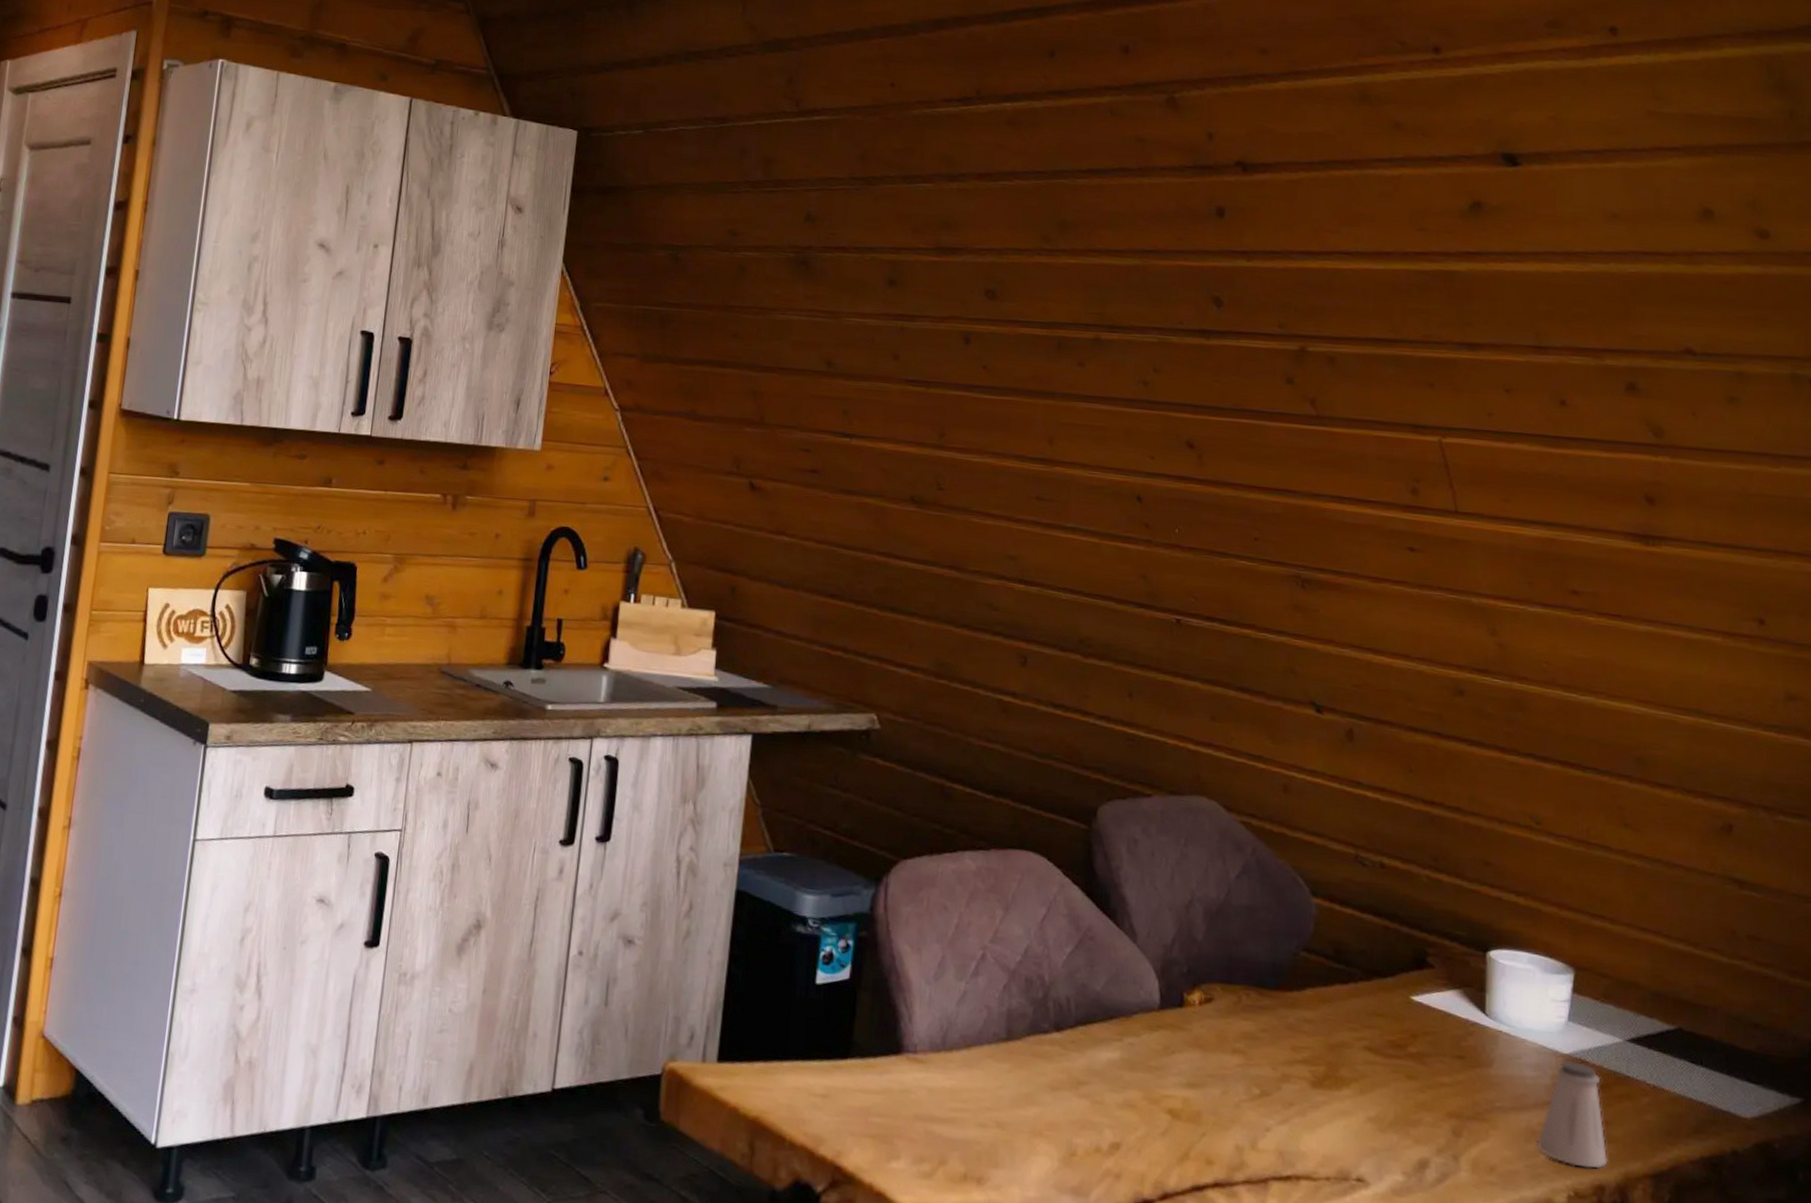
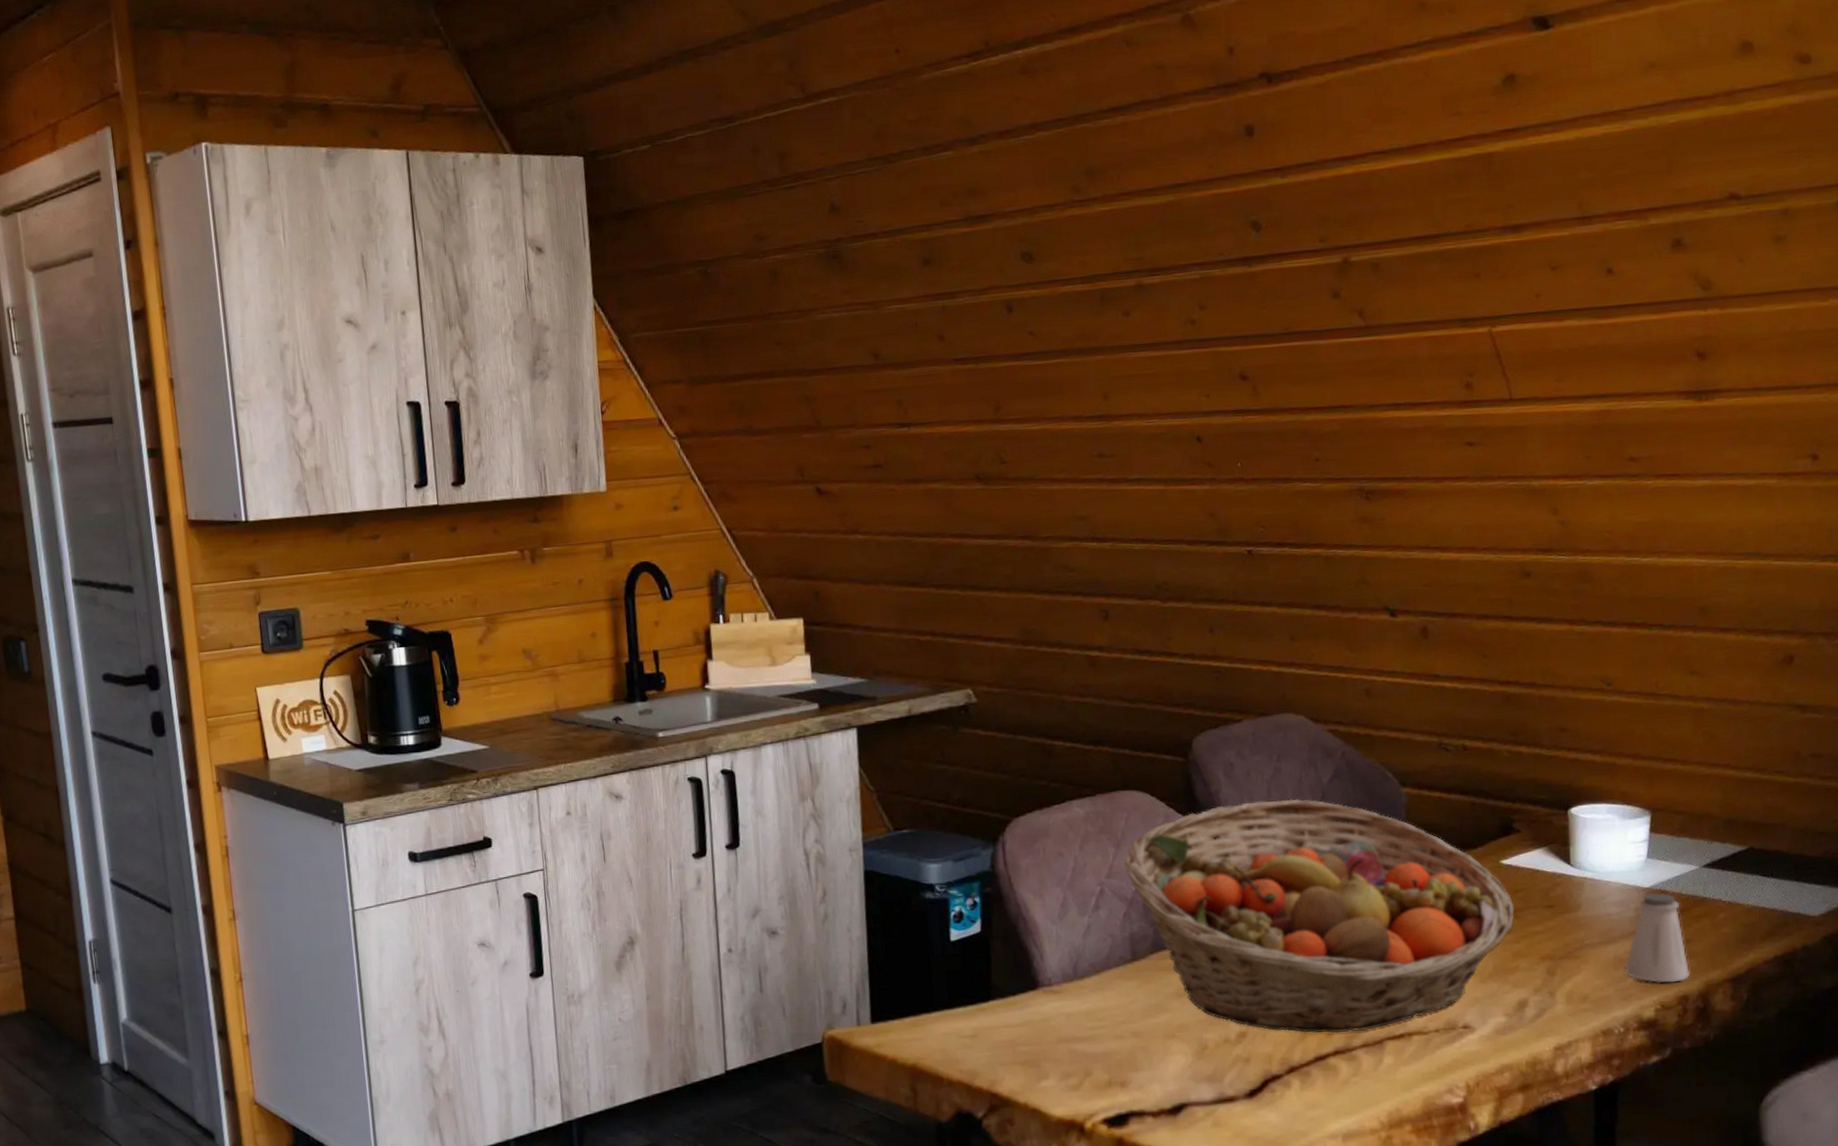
fruit basket: none [1010,883,1422,1165] -> present [1123,798,1515,1033]

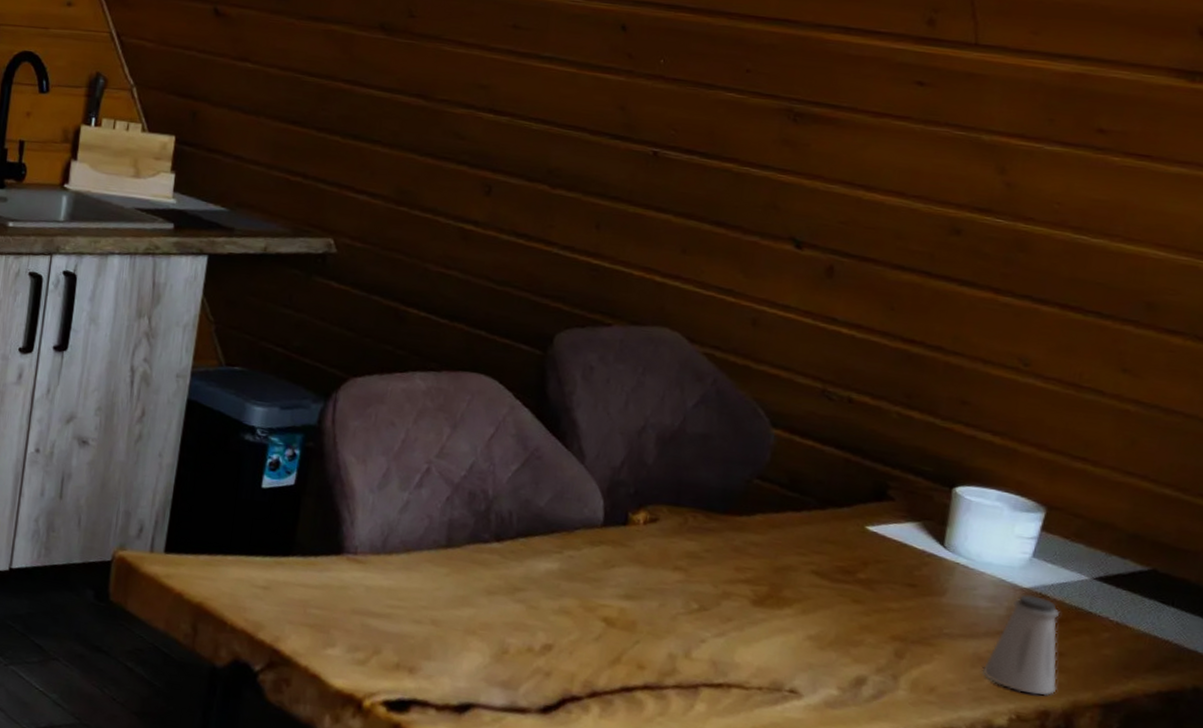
fruit basket: present [1123,798,1515,1033] -> none [456,408,873,672]

